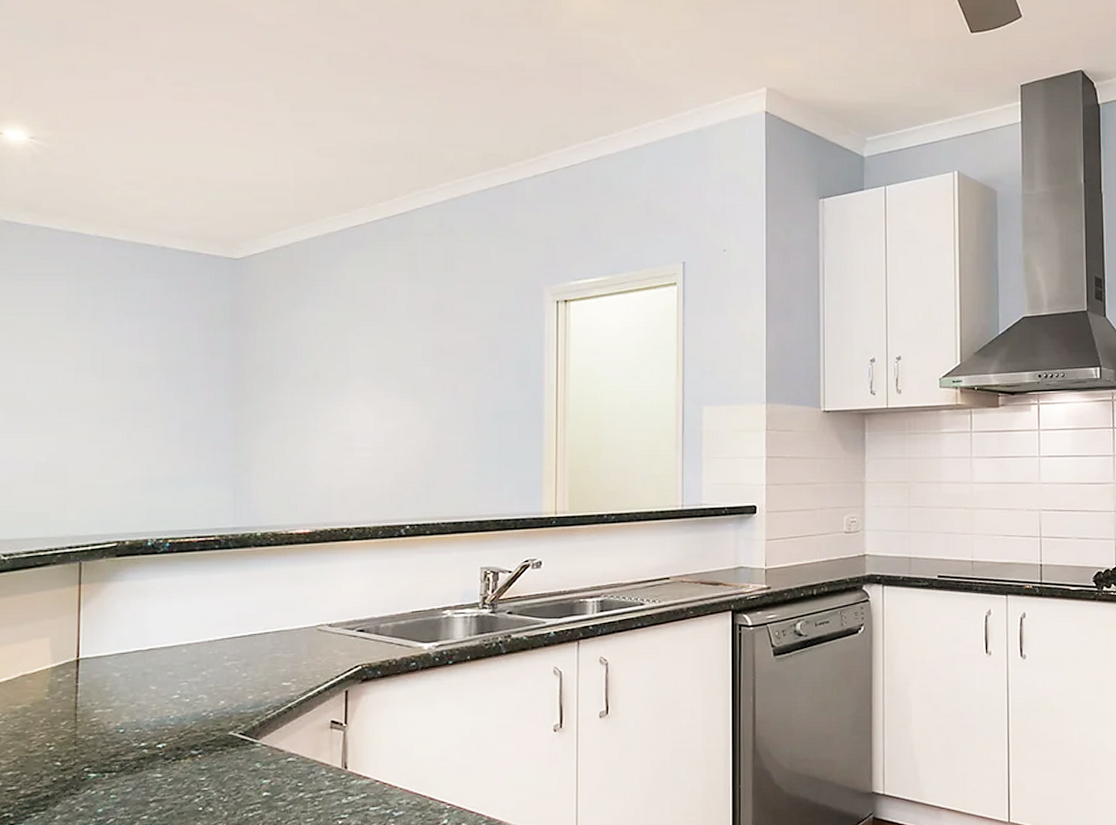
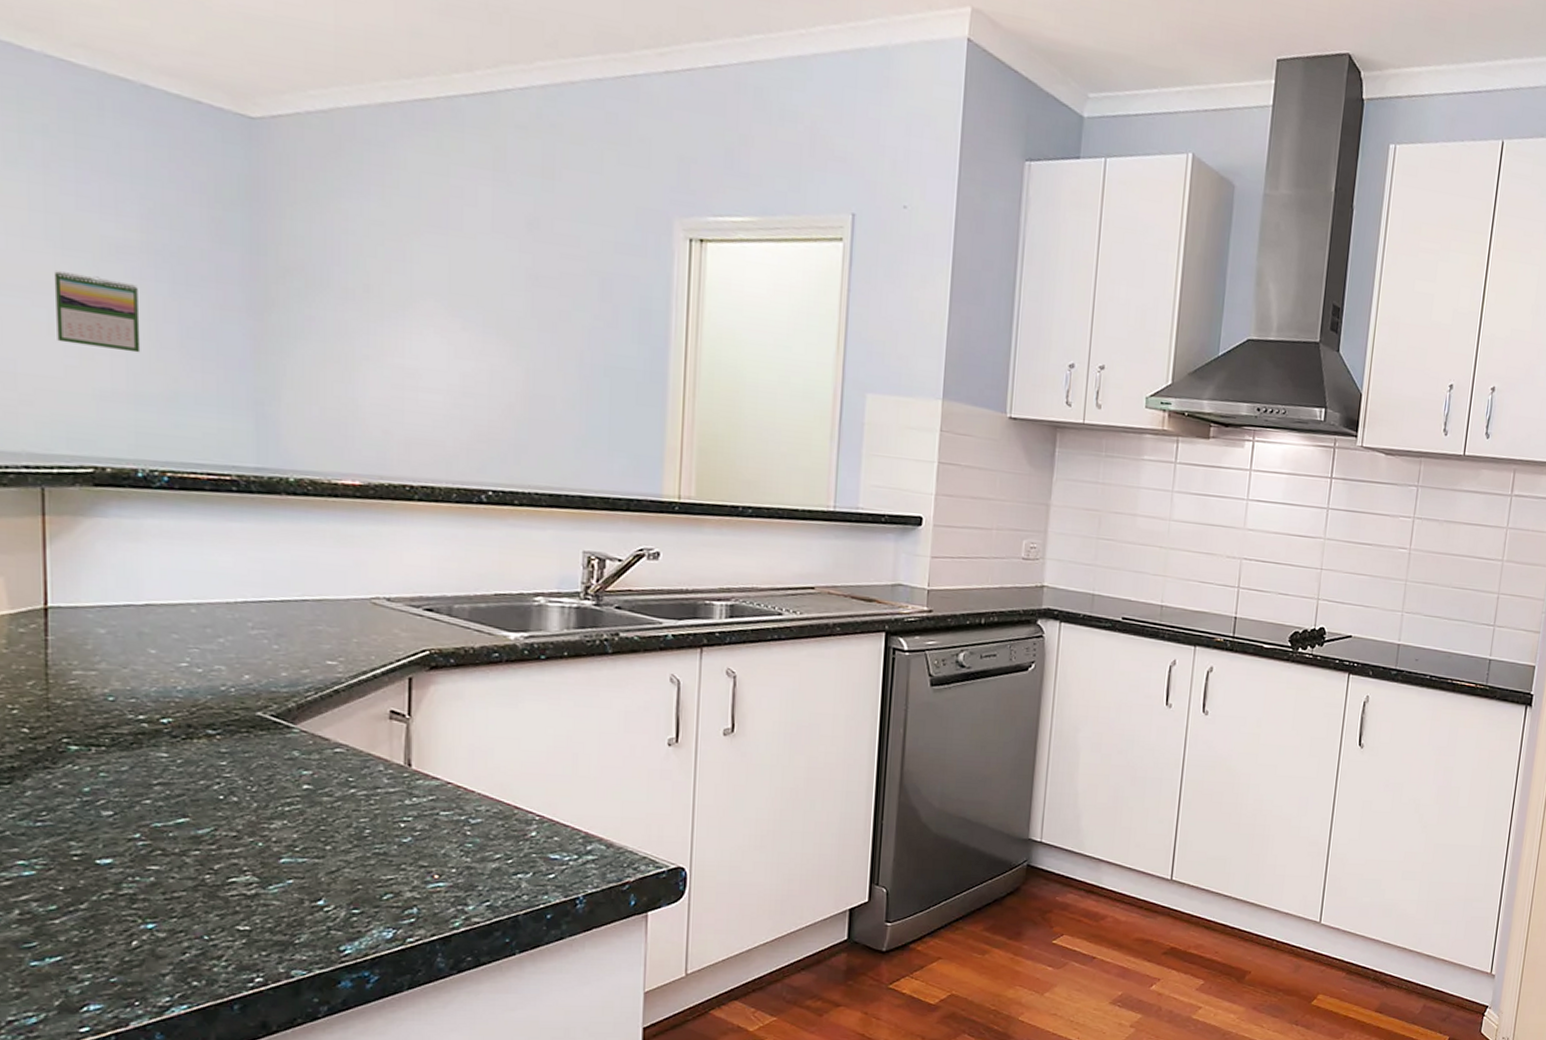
calendar: none [95,393,154,448] -> present [53,271,141,353]

